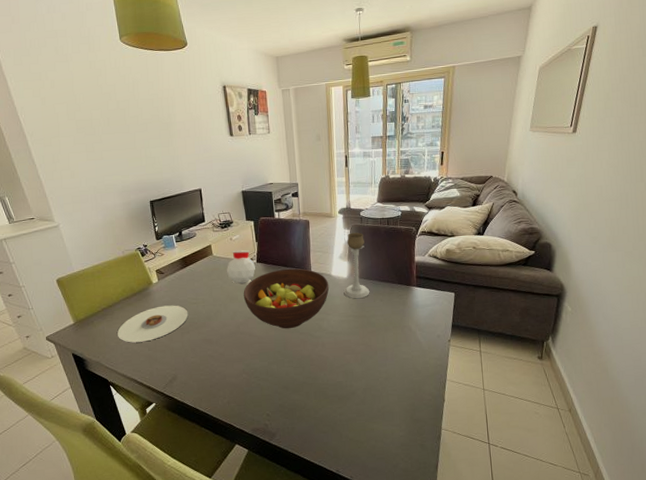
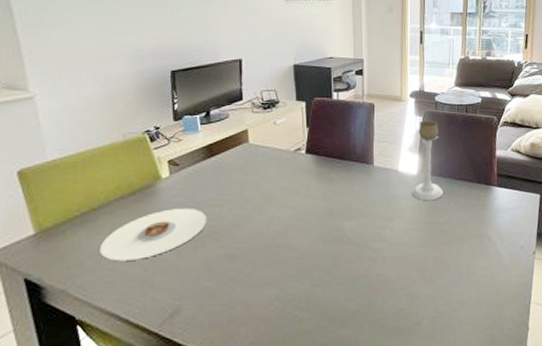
jar: present [227,250,255,285] -> none [265,137,303,181]
fruit bowl: present [243,268,330,329] -> none [284,161,395,240]

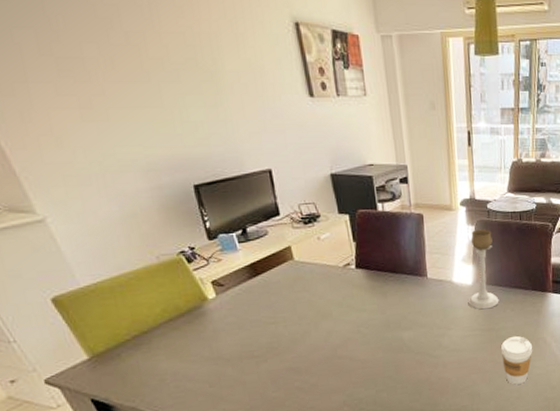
plate: present [100,208,207,261] -> none [160,326,264,379]
coffee cup: none [443,231,477,287] -> present [500,336,533,385]

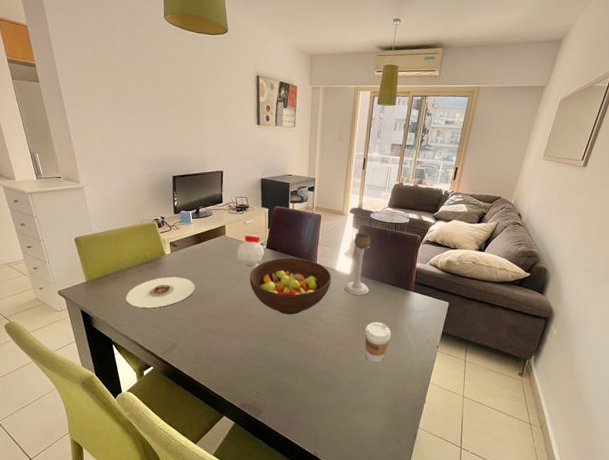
plate: none [160,326,264,379] -> present [126,276,195,308]
jar: none [315,252,354,297] -> present [237,234,264,267]
fruit bowl: none [339,274,451,350] -> present [249,257,332,315]

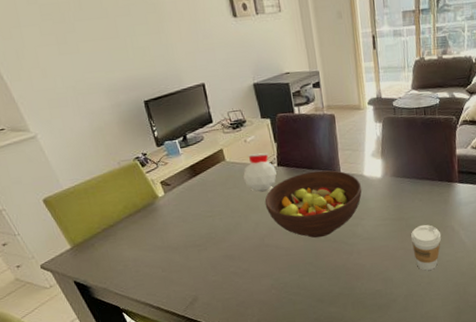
plate: present [126,276,195,308] -> none [124,220,204,265]
candle holder: present [344,232,371,296] -> none [378,125,408,200]

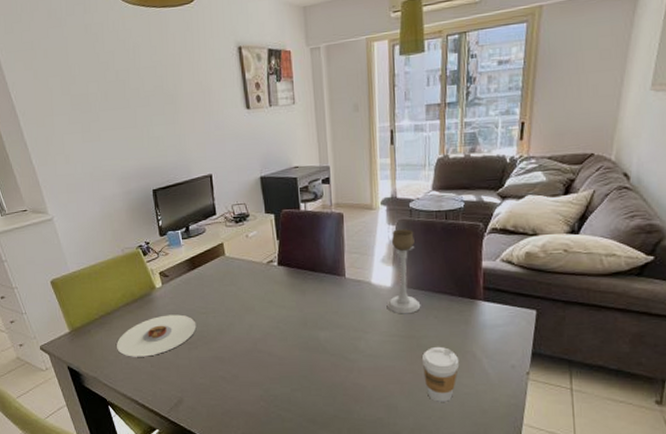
plate: none [124,220,204,265] -> present [117,314,197,357]
jar: present [243,152,277,192] -> none [242,250,276,292]
fruit bowl: present [264,170,362,238] -> none [261,273,368,349]
candle holder: none [378,125,408,200] -> present [386,229,421,314]

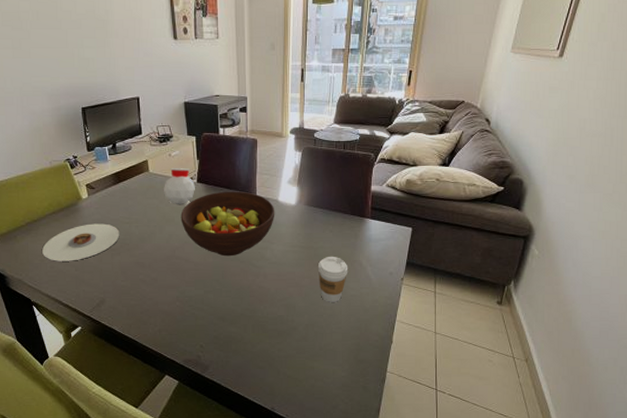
jar: none [242,250,276,292] -> present [164,168,195,205]
fruit bowl: none [261,273,368,349] -> present [180,191,275,257]
candle holder: present [386,229,421,314] -> none [290,155,319,228]

